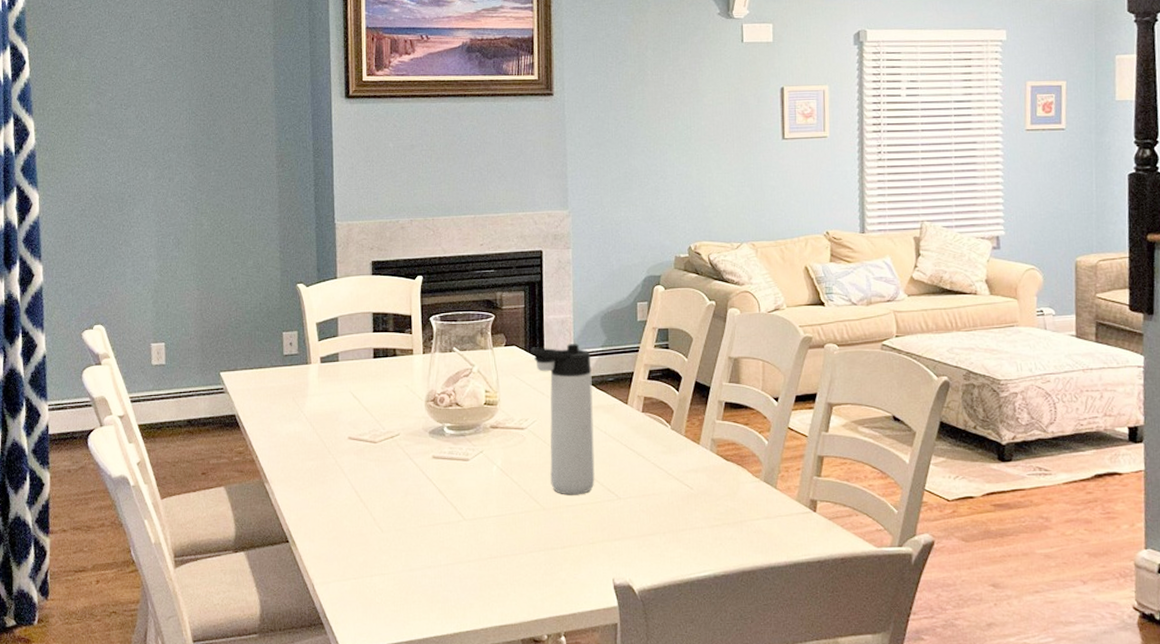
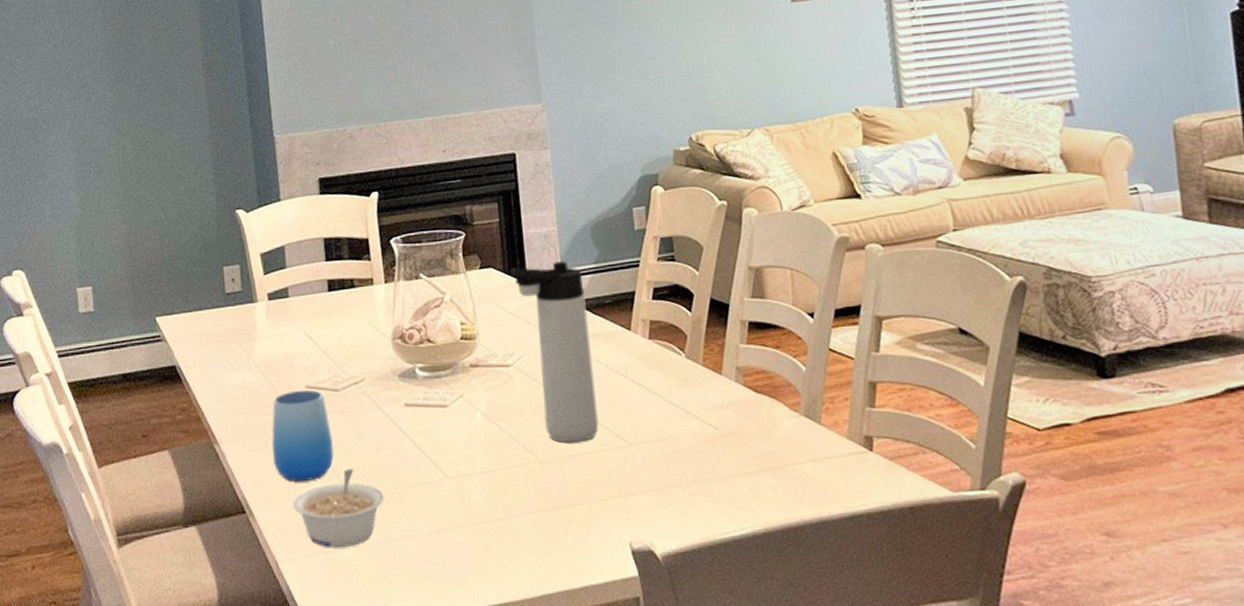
cup: none [316,441,368,518] -> present [272,390,334,482]
legume: none [330,508,410,574] -> present [292,468,385,547]

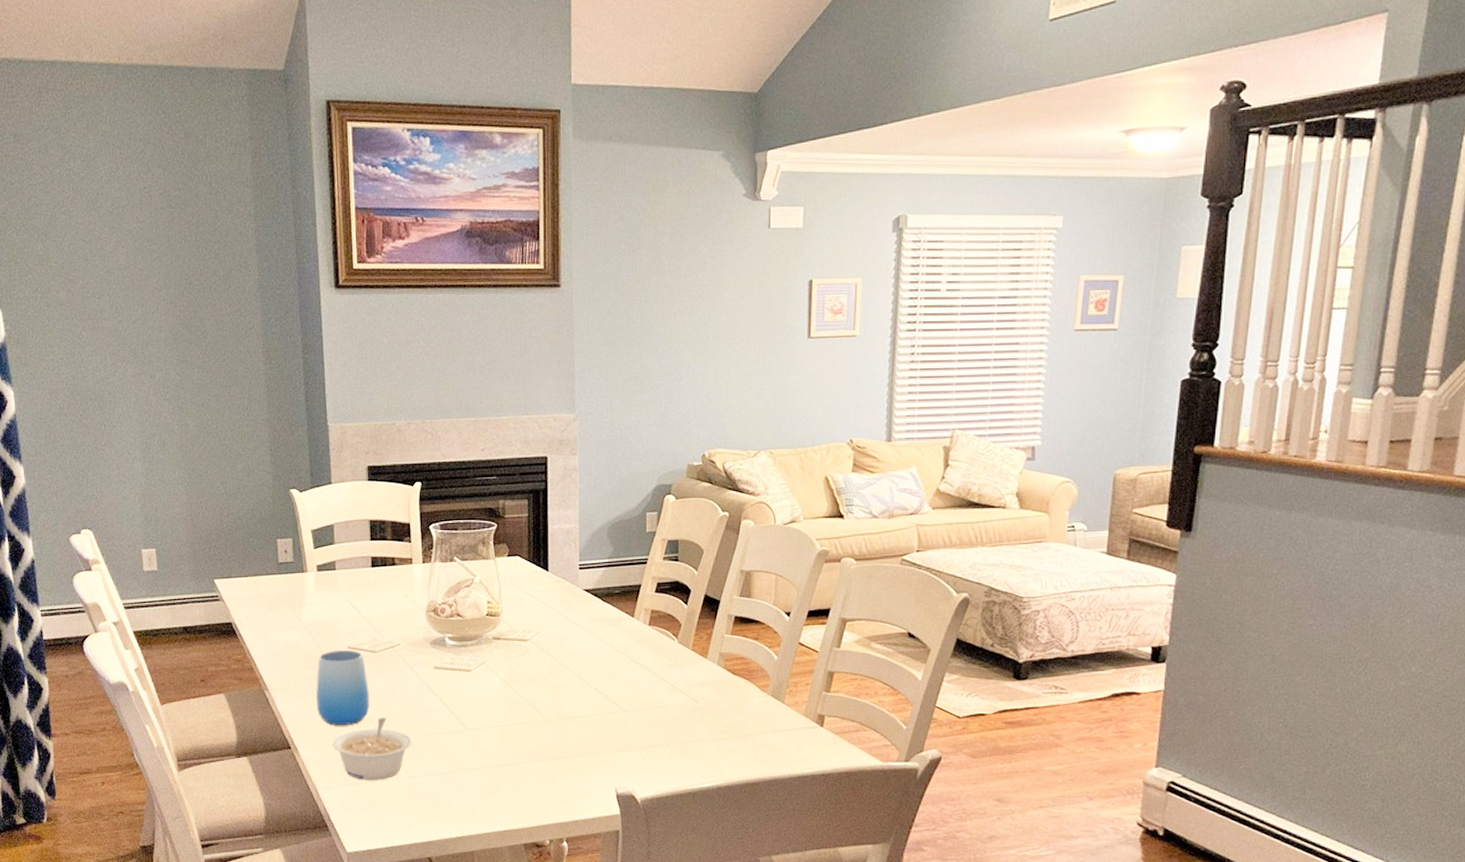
thermos bottle: present [510,261,599,443] -> none [534,555,599,707]

